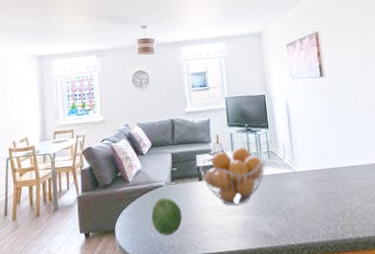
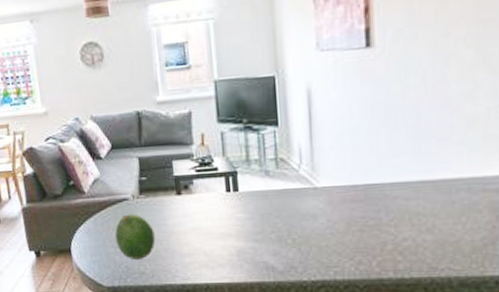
fruit basket: present [199,146,266,206] -> none [177,151,272,229]

